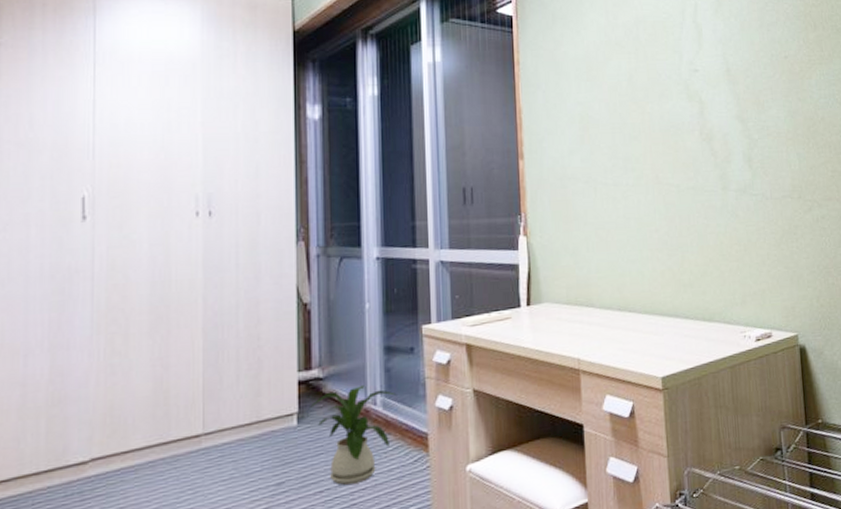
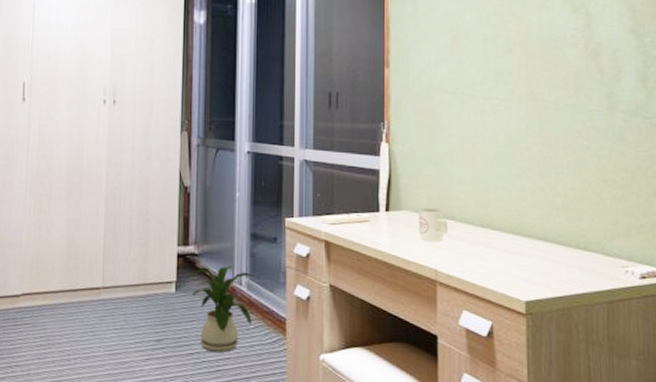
mug: none [559,297,588,332] -> present [418,207,448,242]

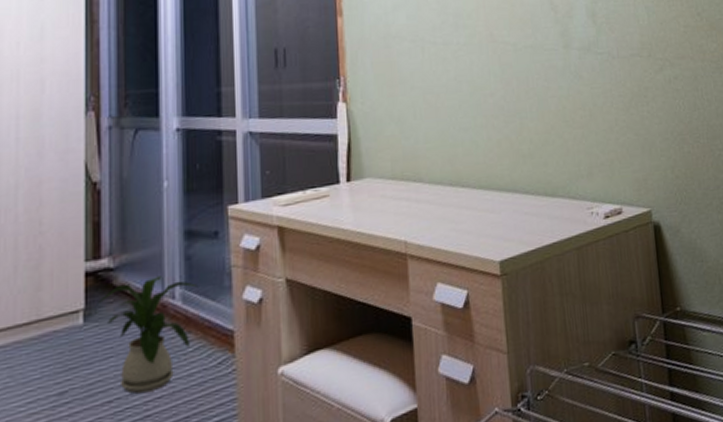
mug: present [418,207,448,242] -> none [383,170,416,211]

